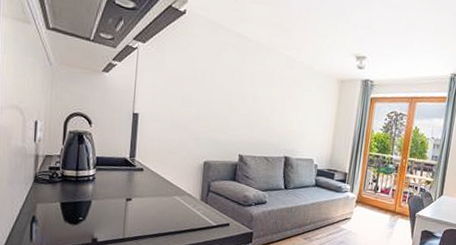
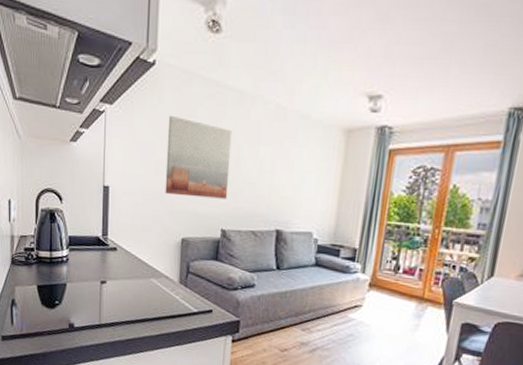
wall art: none [190,57,251,130] -> present [165,115,233,199]

